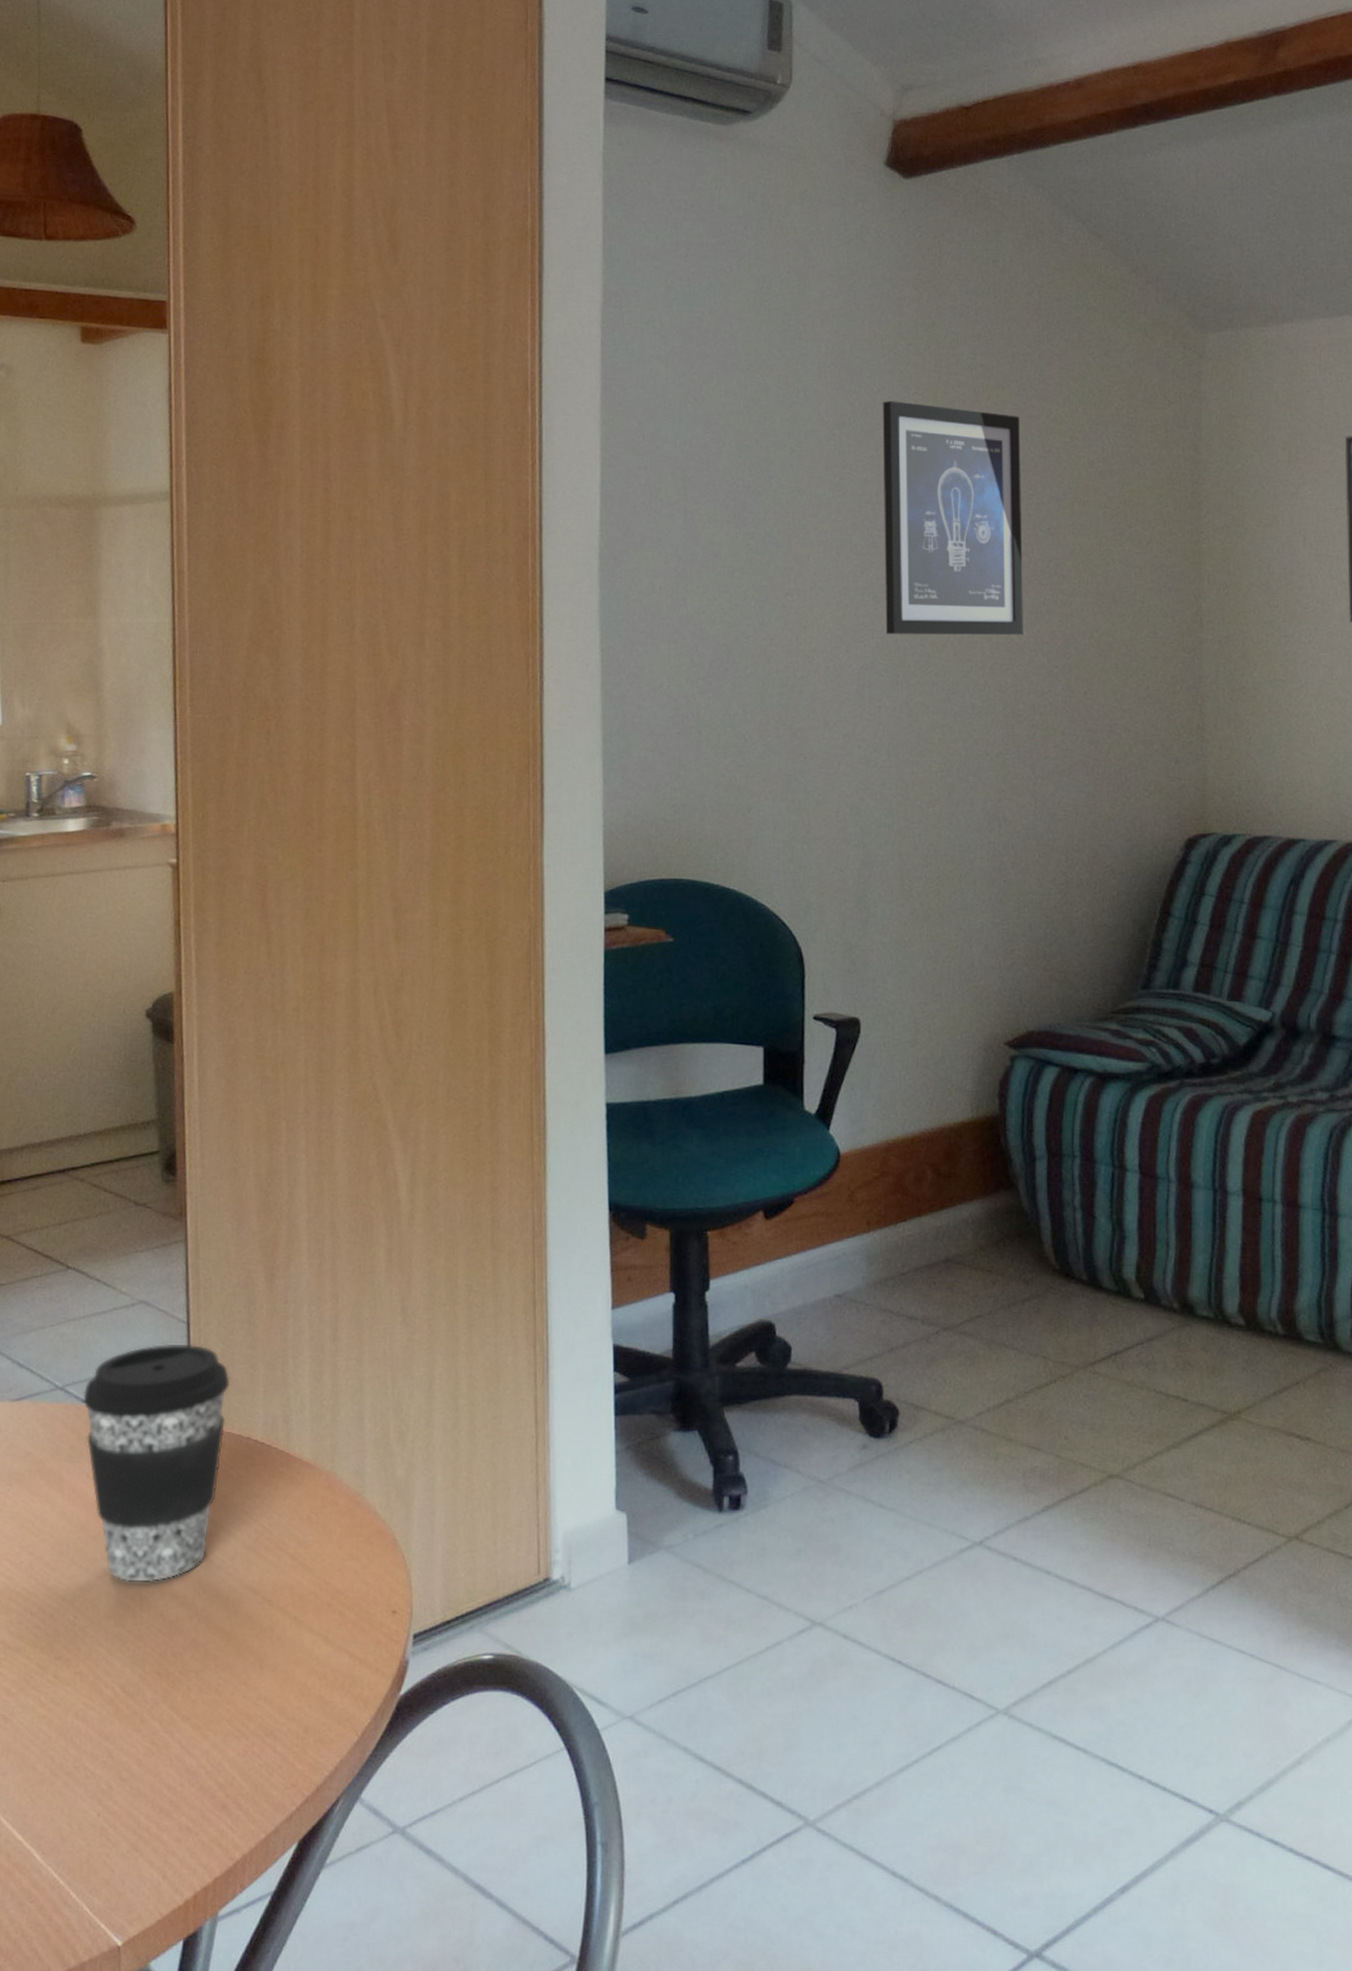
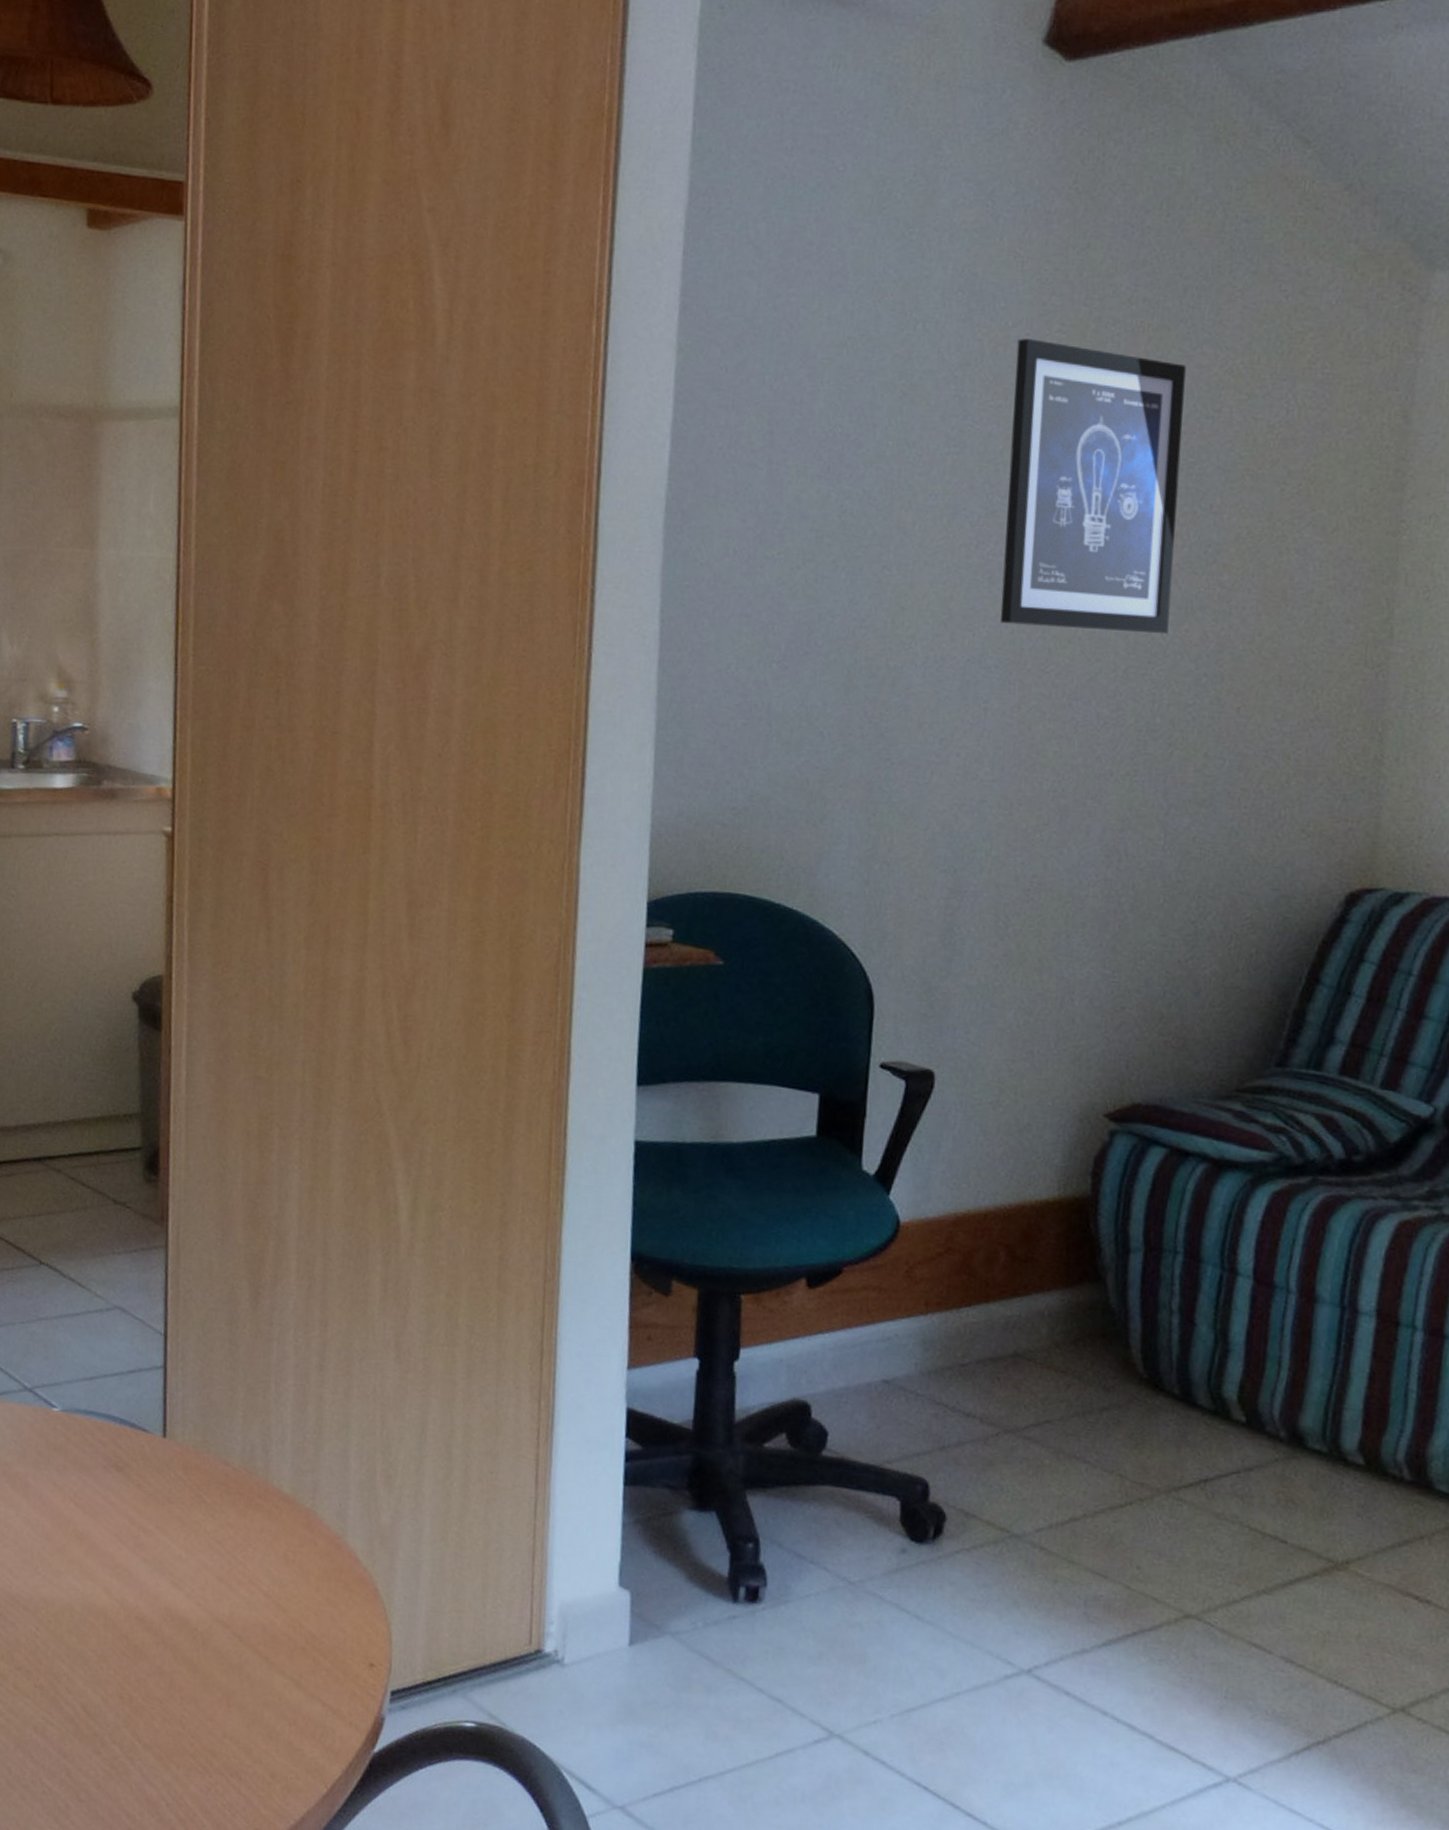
coffee cup: present [82,1343,230,1582] -> none [51,1354,208,1603]

